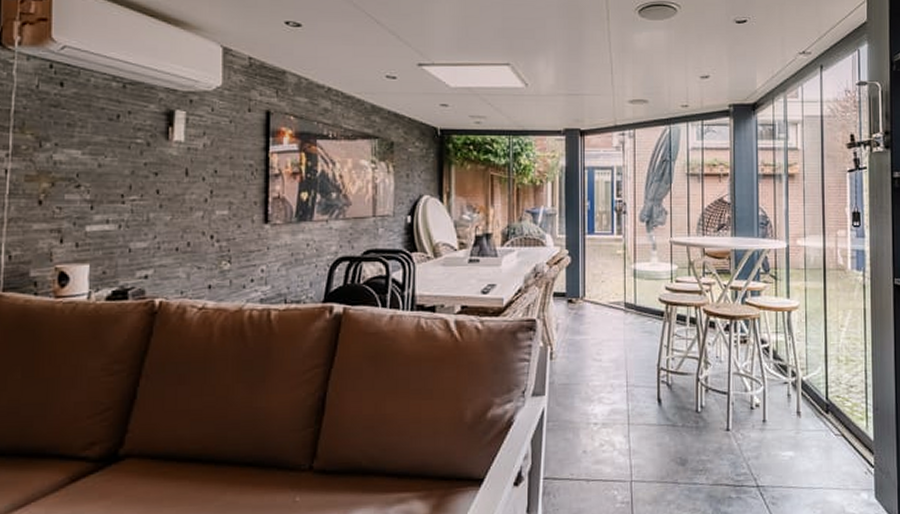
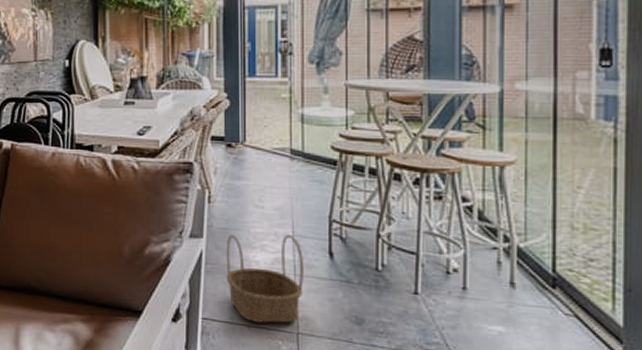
basket: none [566,384,636,476] -> present [226,234,304,323]

